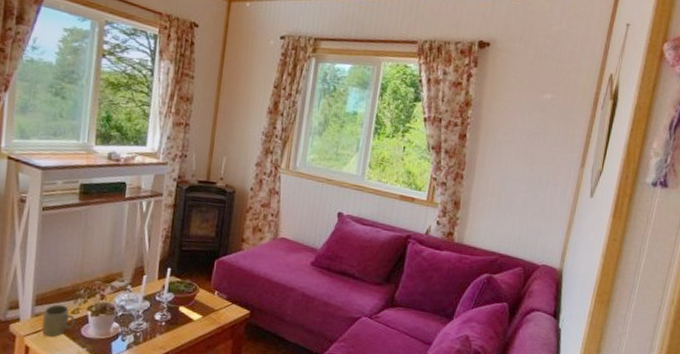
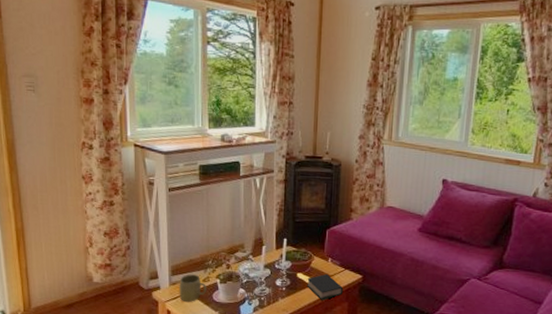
book: none [189,308,229,337] -> present [307,274,344,300]

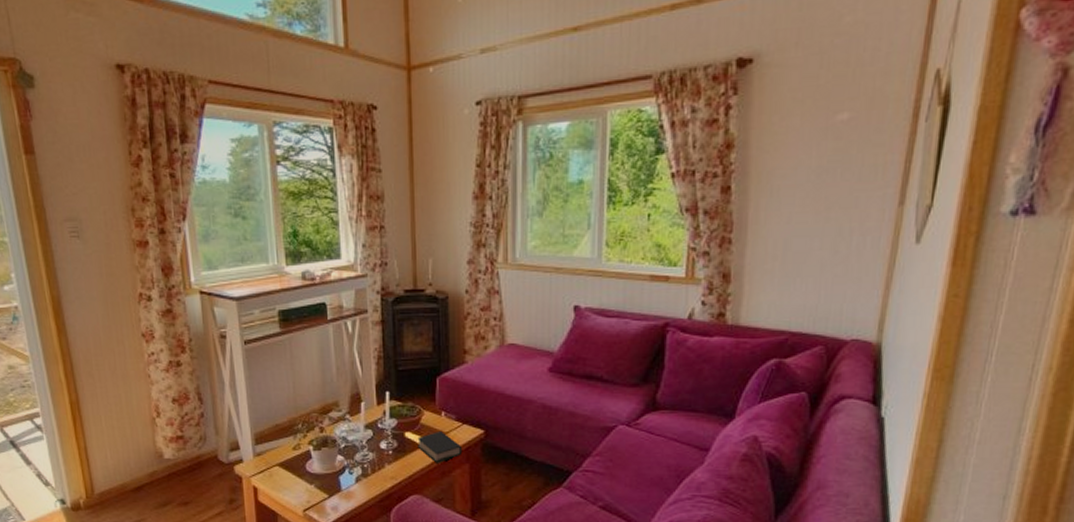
mug: present [179,274,206,302] -> none [265,442,298,475]

